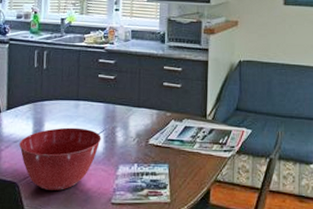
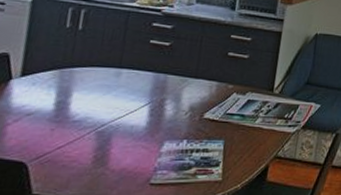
mixing bowl: present [19,127,101,190] -> none [34,98,146,171]

